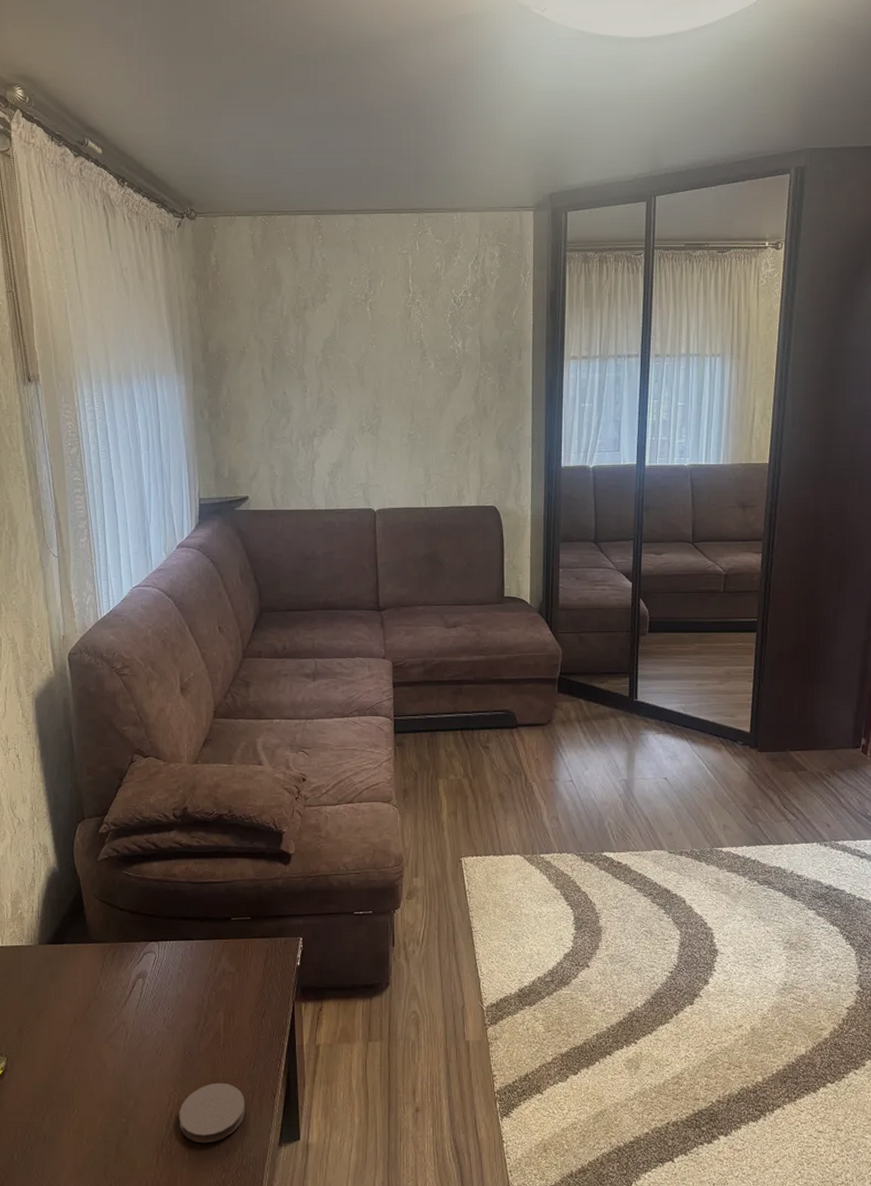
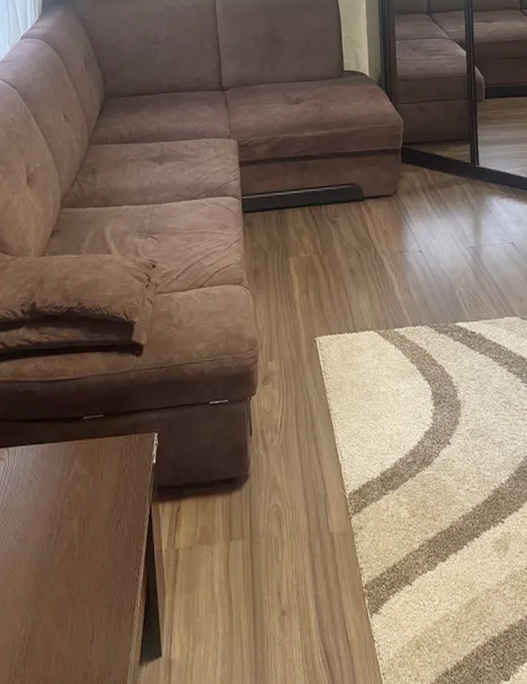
coaster: present [179,1083,246,1143] -> none [33,598,104,669]

